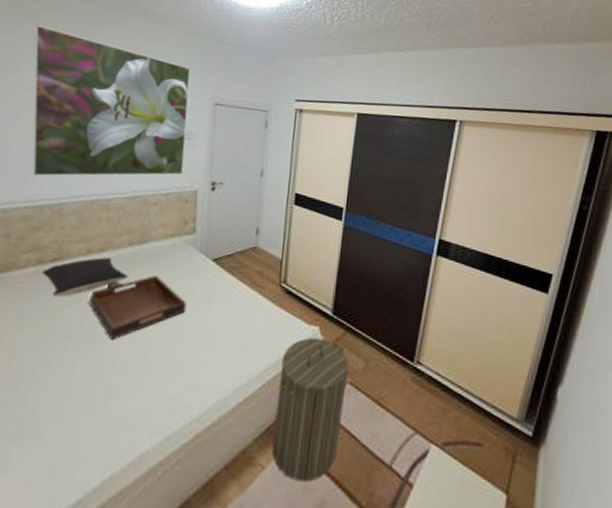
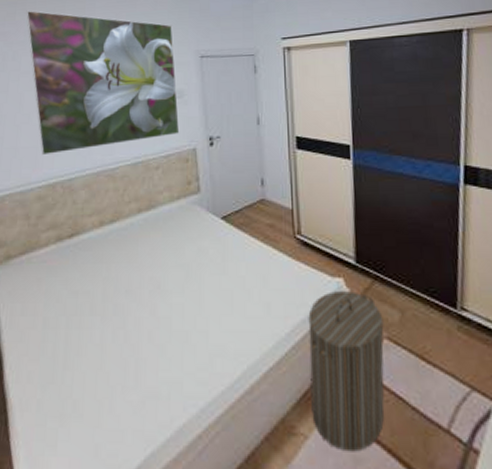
pillow: present [41,257,128,298] -> none [62,228,142,272]
serving tray: present [89,275,187,341] -> none [108,241,201,311]

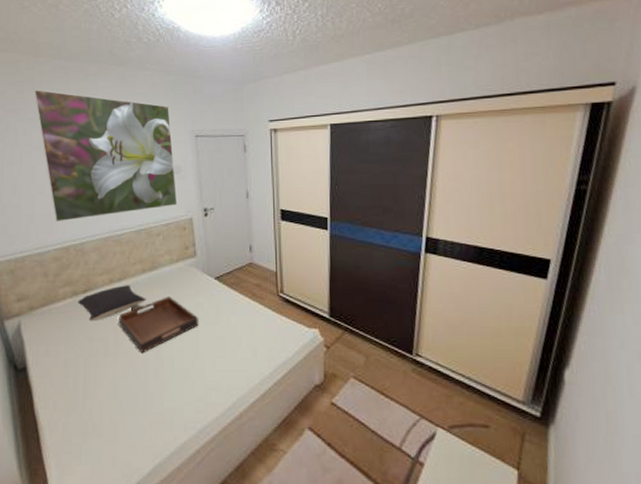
pillow: none [62,228,142,272] -> present [77,285,146,322]
serving tray: none [108,241,201,311] -> present [119,297,198,354]
laundry hamper: present [308,291,385,452] -> none [288,340,351,464]

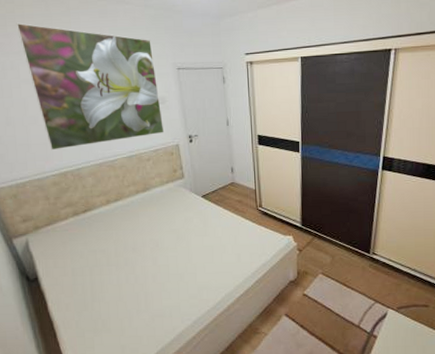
pillow: present [77,285,146,322] -> none [79,205,141,237]
serving tray: present [119,297,198,354] -> none [118,213,189,262]

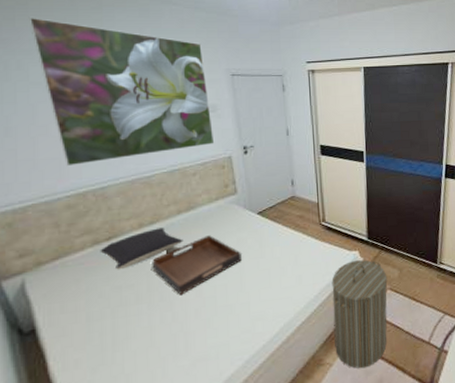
pillow: none [79,205,141,237] -> present [100,227,183,270]
serving tray: none [118,213,189,262] -> present [152,235,242,296]
laundry hamper: none [267,245,320,341] -> present [331,260,388,369]

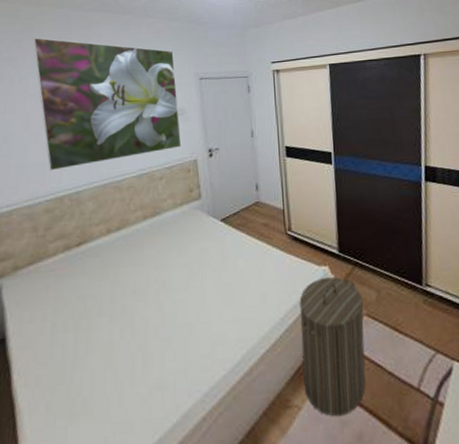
pillow: present [100,227,183,270] -> none [70,234,147,278]
serving tray: present [152,235,242,296] -> none [116,243,203,310]

